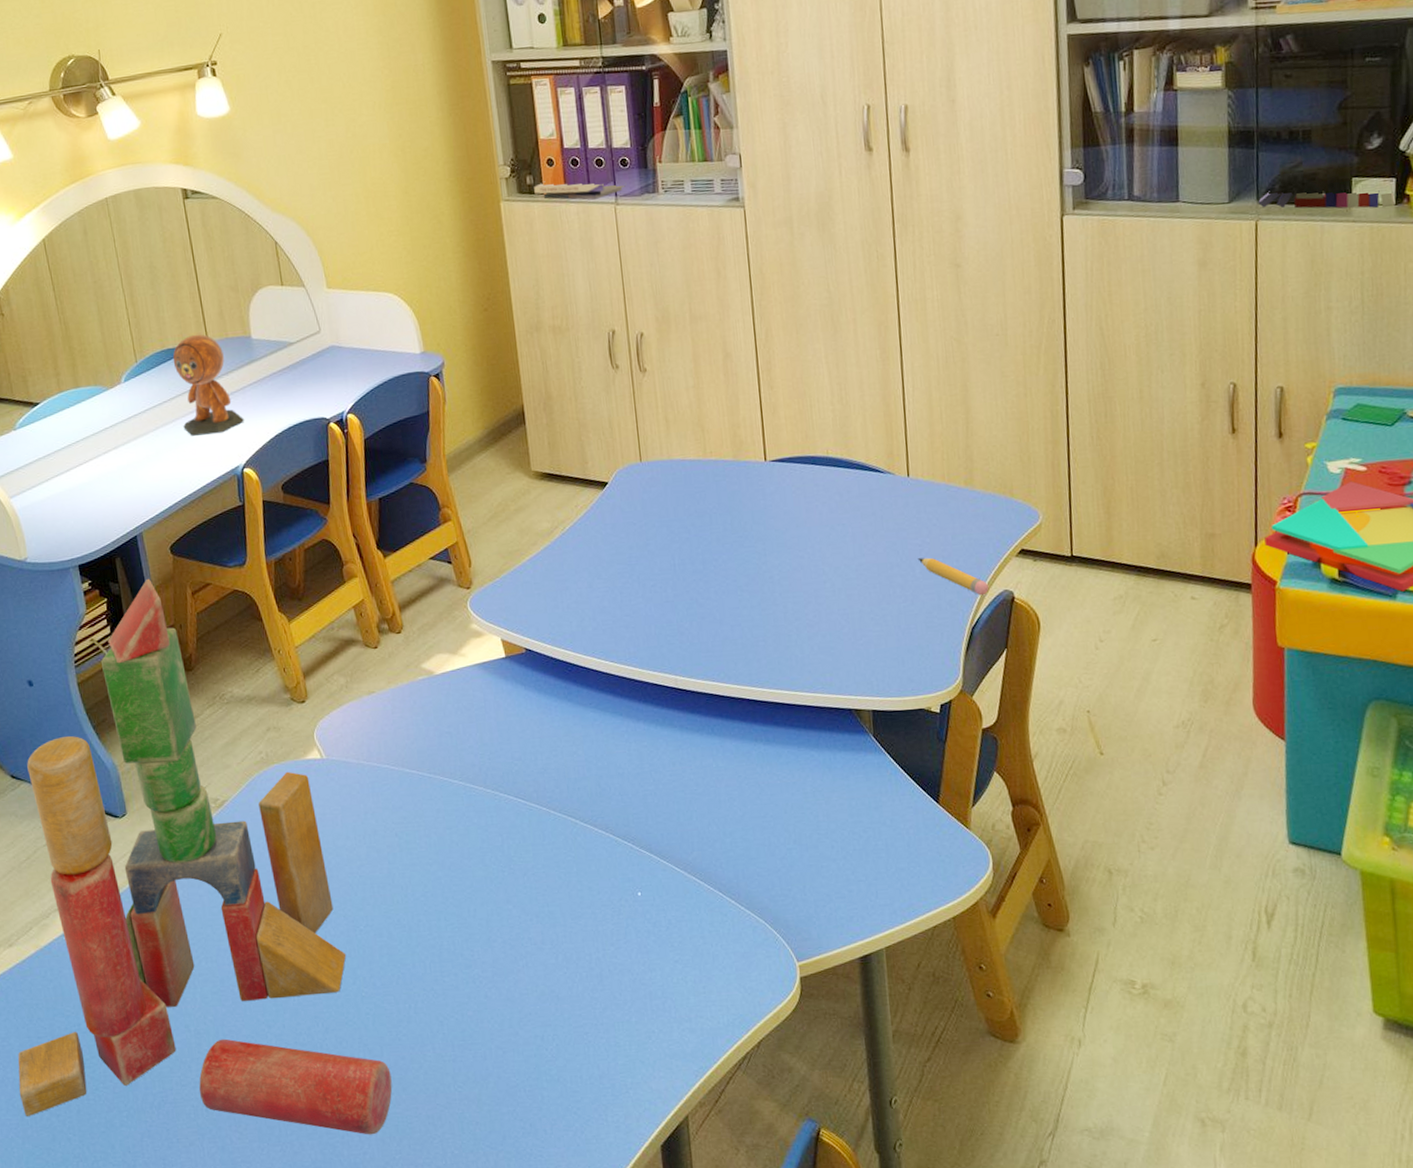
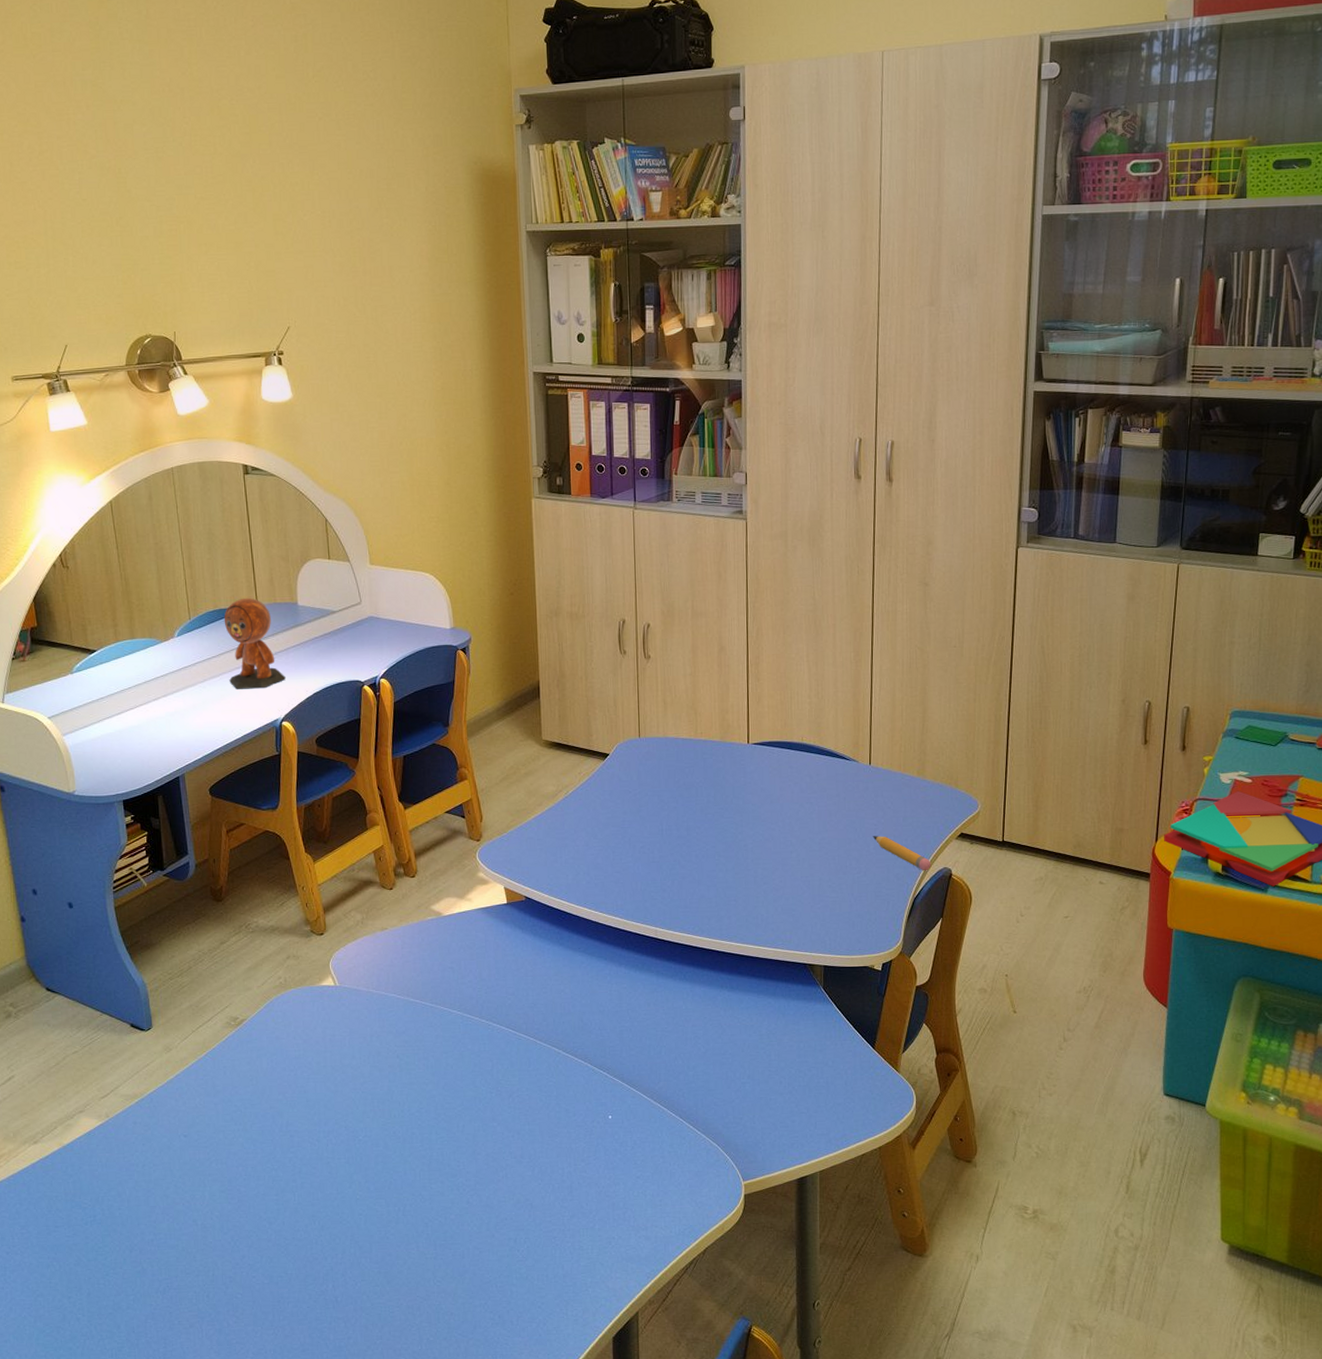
building blocks: present [18,578,393,1135] -> none [34,816,378,1322]
books: present [534,181,626,201] -> none [563,483,644,503]
books: present [1258,190,1396,209] -> none [1181,539,1293,561]

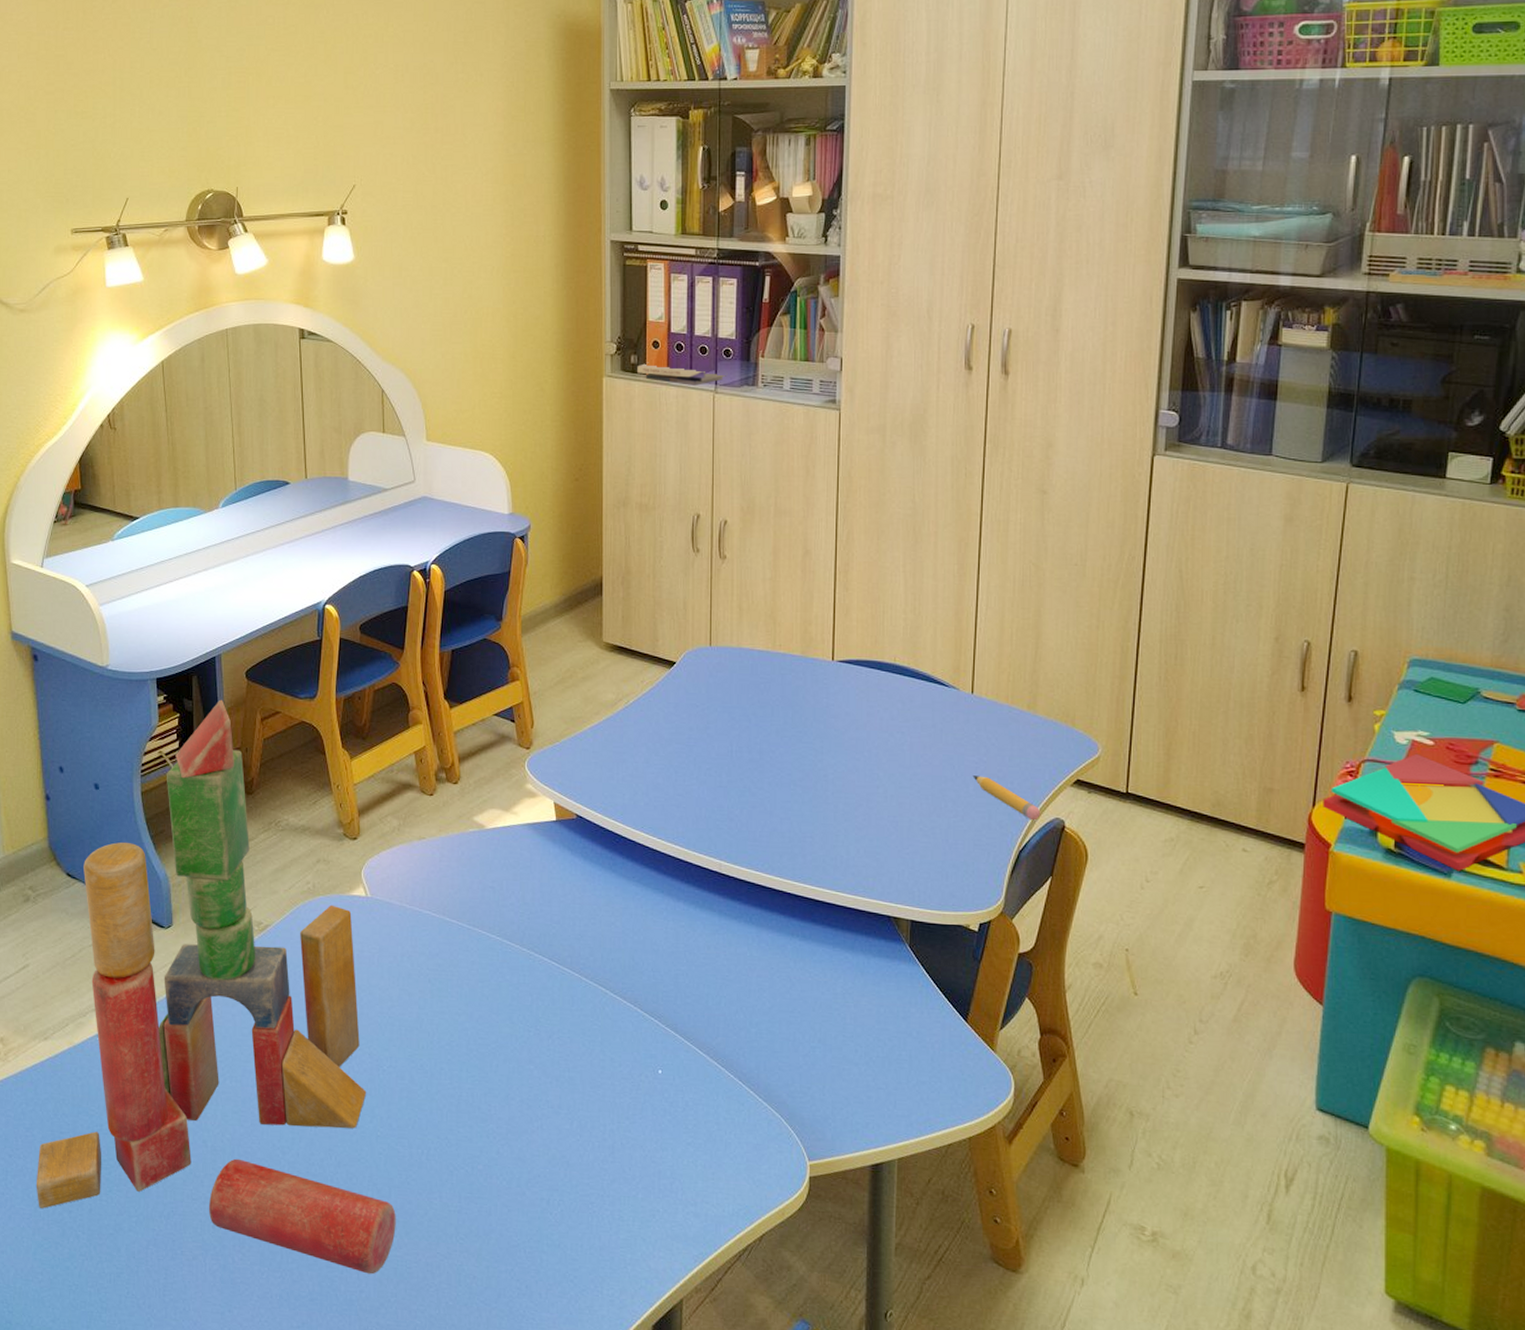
building blocks: none [34,816,378,1322] -> present [36,699,396,1275]
toy bear: present [224,597,286,690] -> none [271,469,331,568]
books: none [563,483,644,503] -> present [637,362,726,386]

